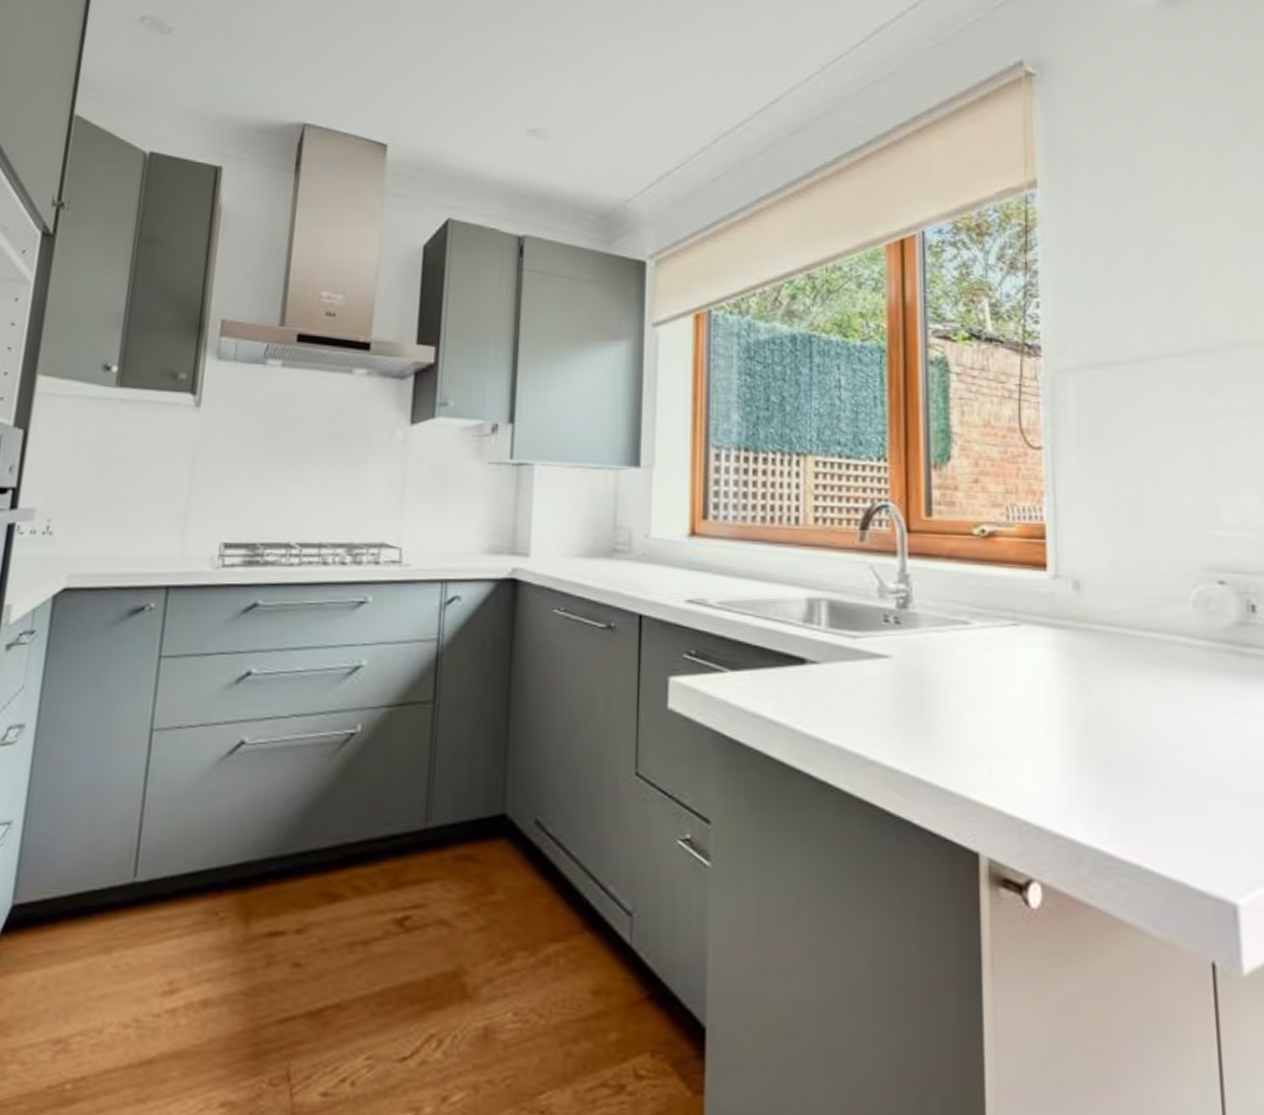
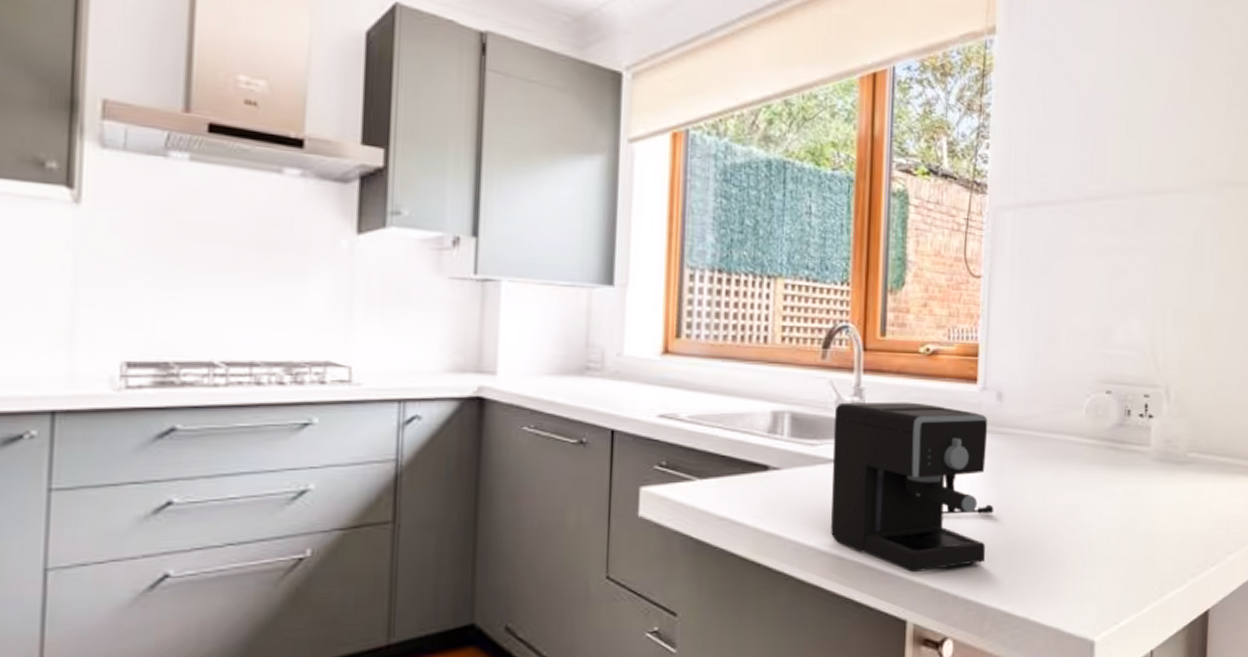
coffee maker: none [877,590,1081,795] -> present [831,402,994,573]

